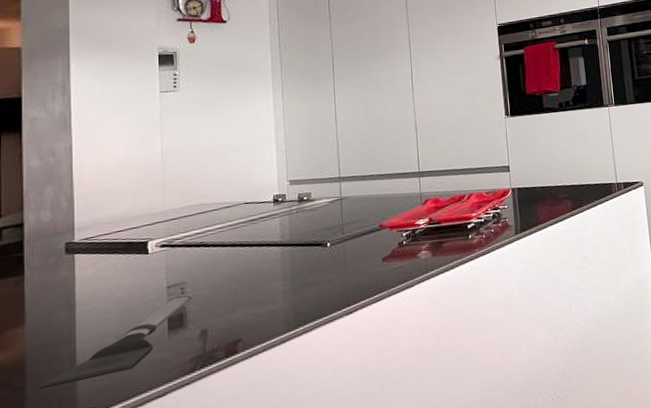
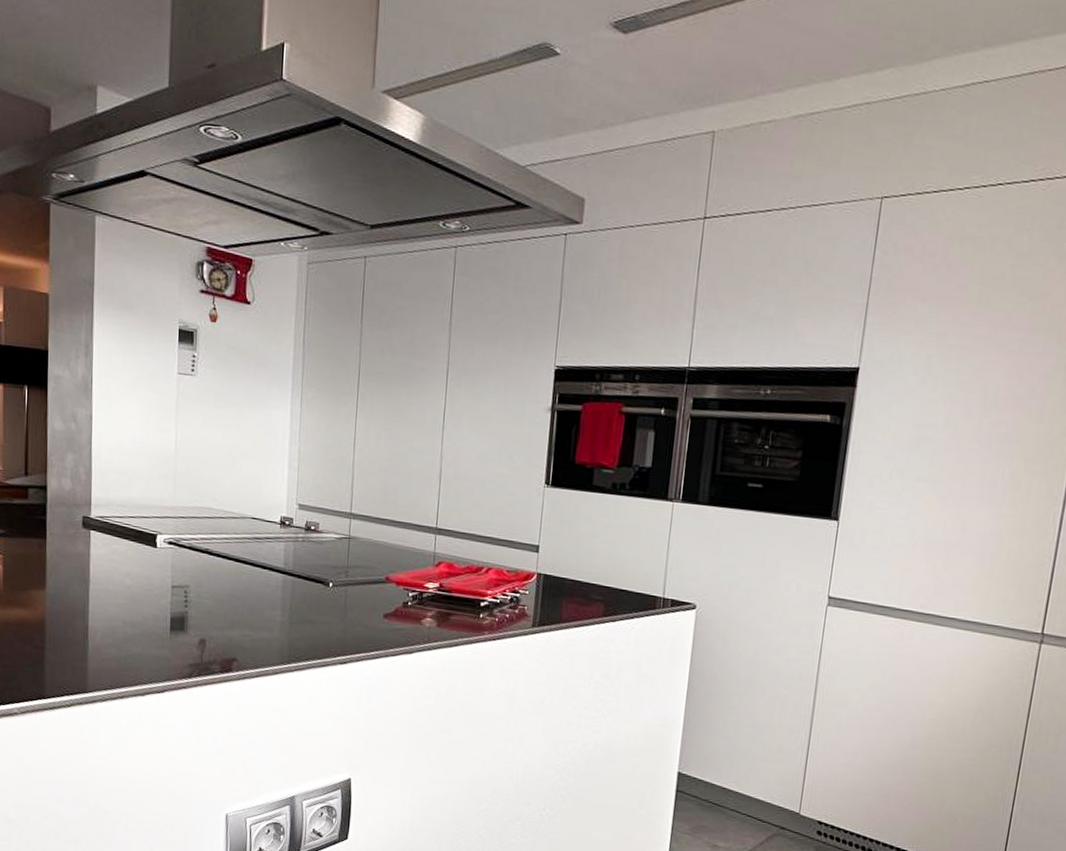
spatula: present [40,293,193,389] -> none [57,597,195,659]

